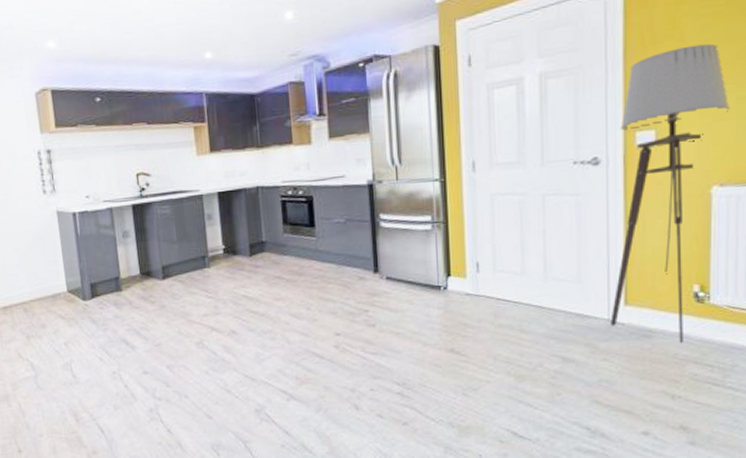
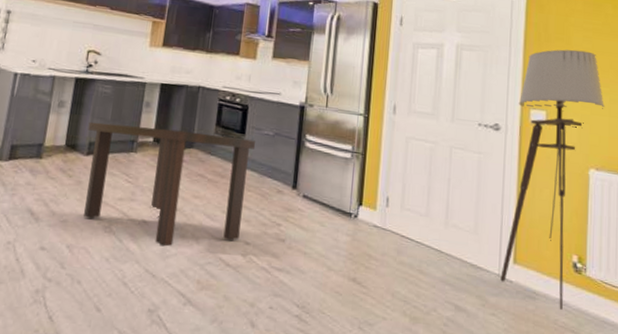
dining table: none [156,231,328,352] -> present [84,121,256,247]

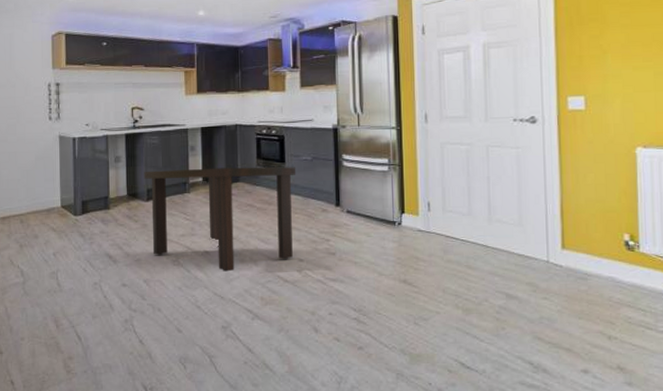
floor lamp: present [500,49,604,310] -> none [549,27,649,287]

